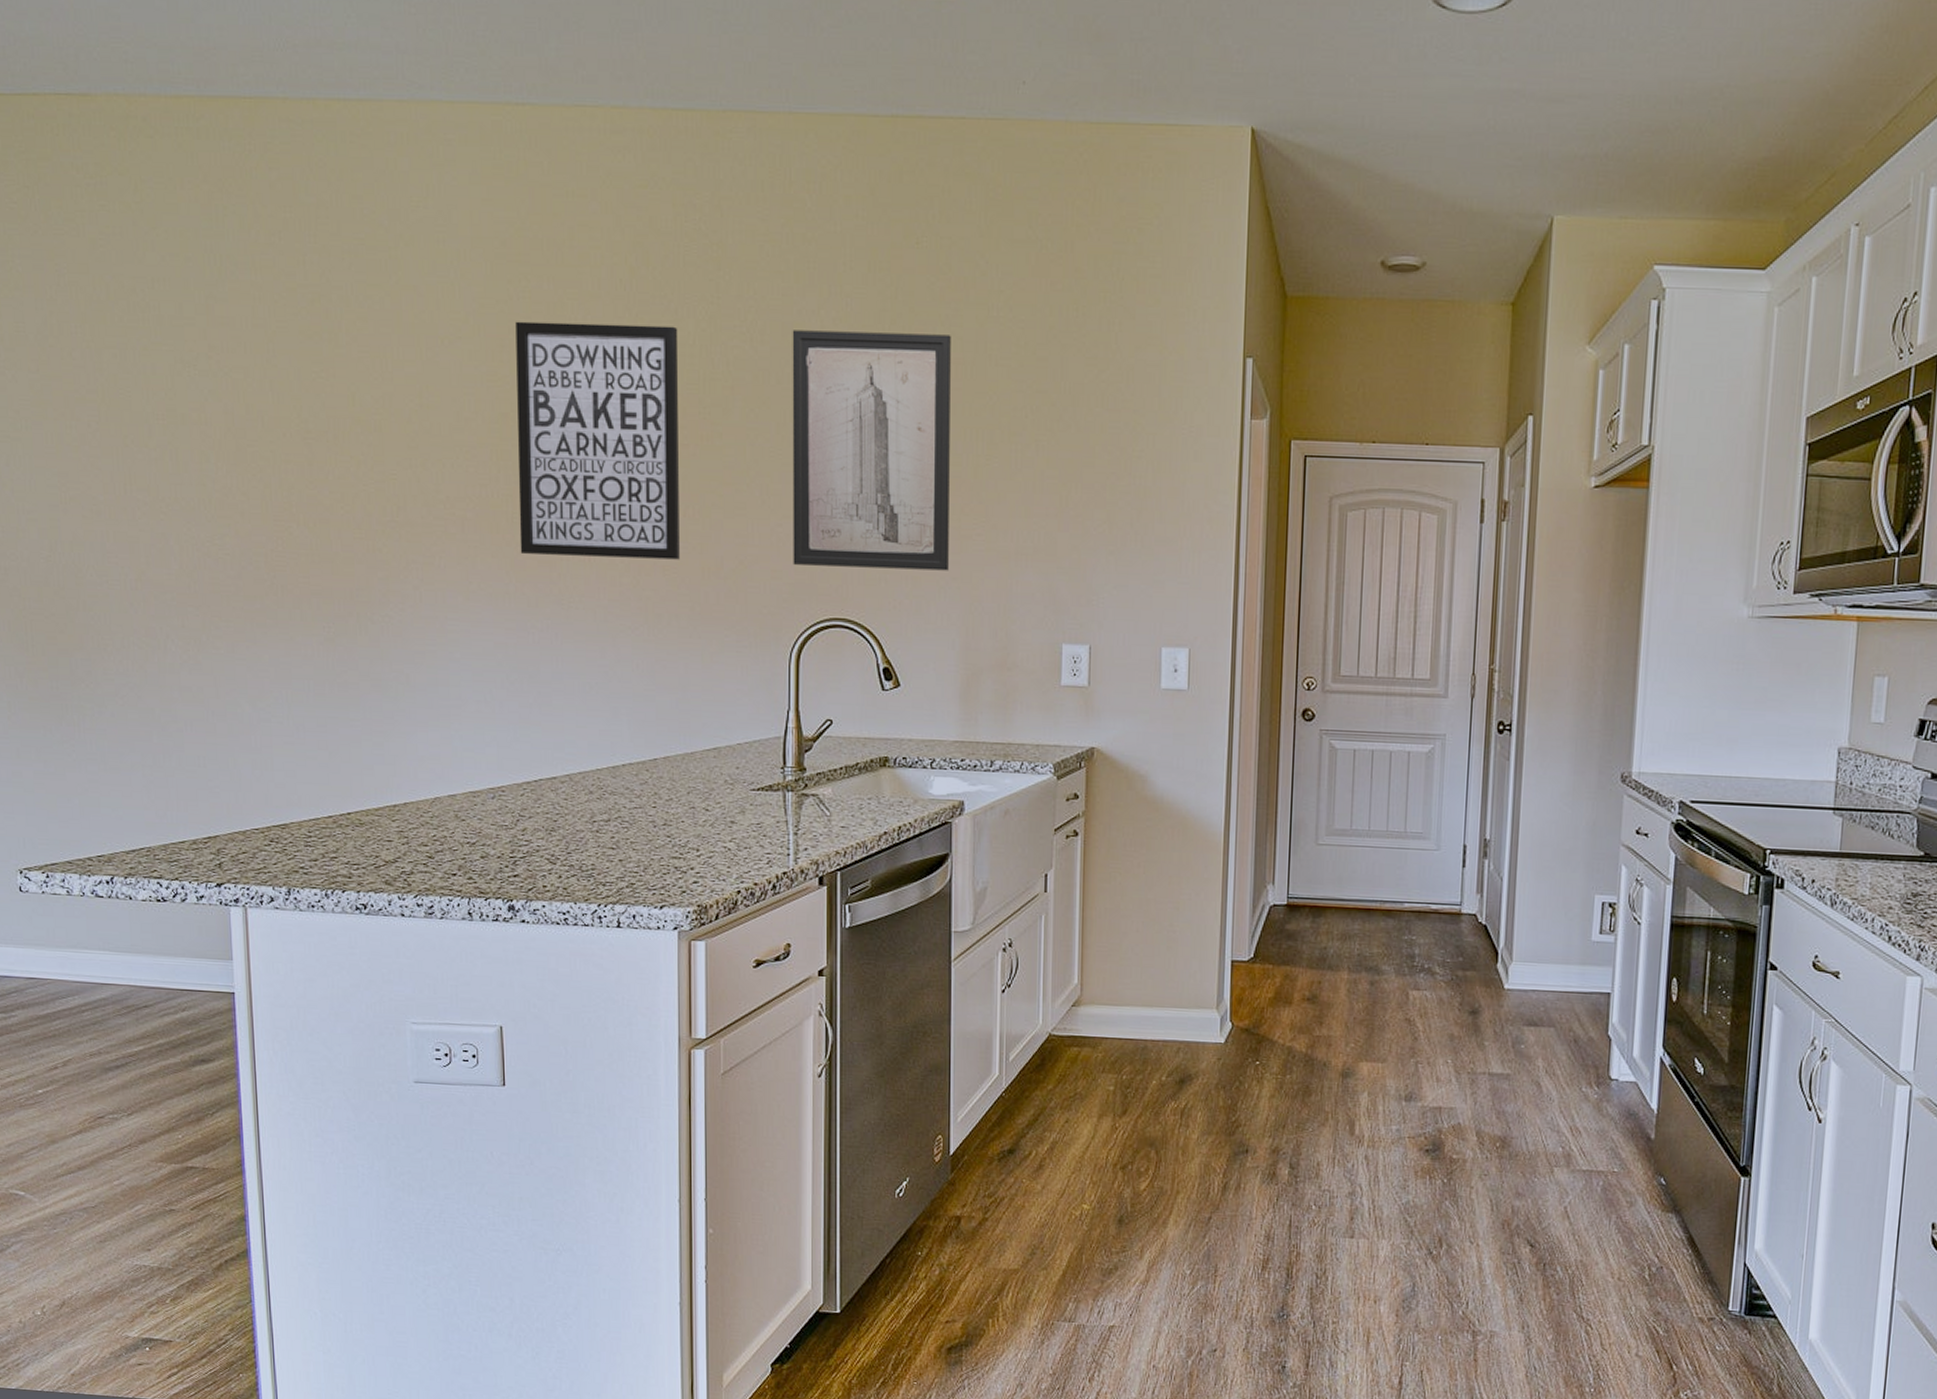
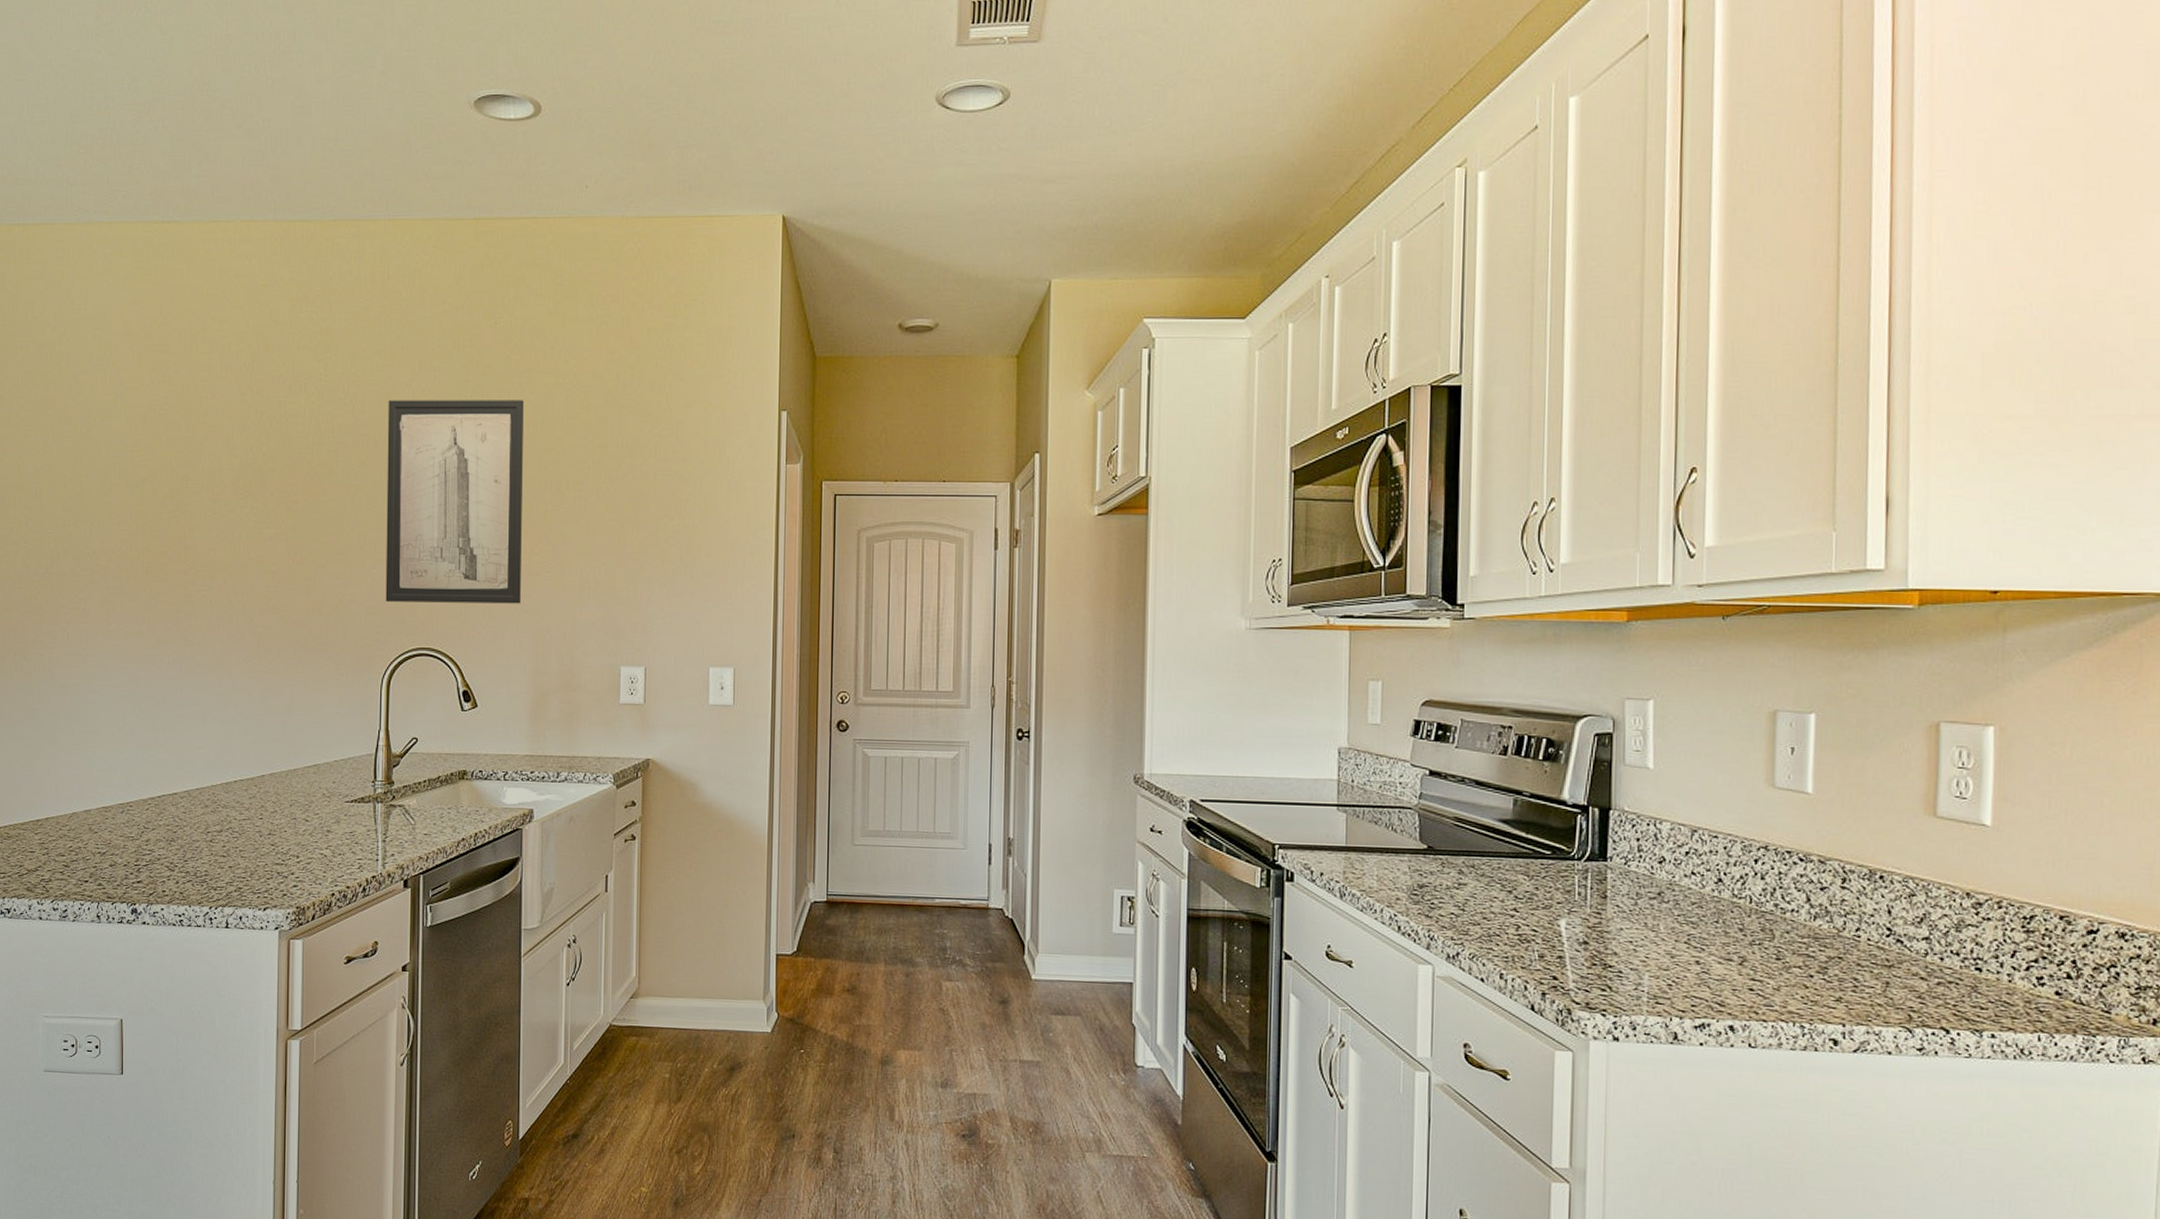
wall art: present [515,321,680,560] -> none [153,400,292,600]

